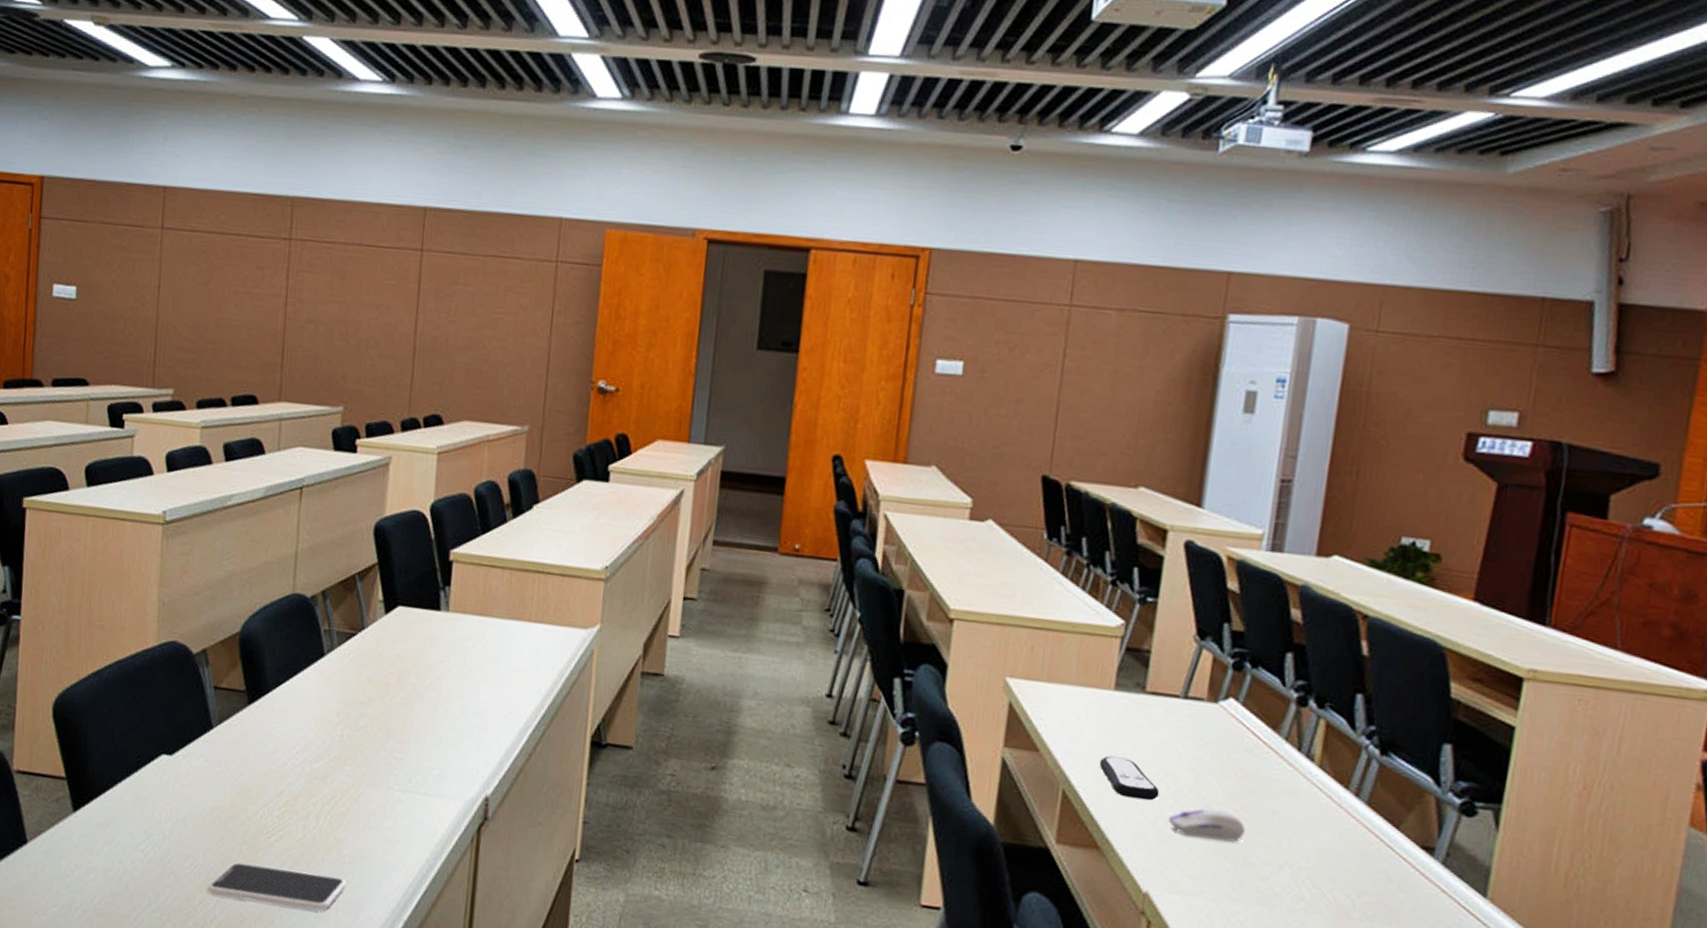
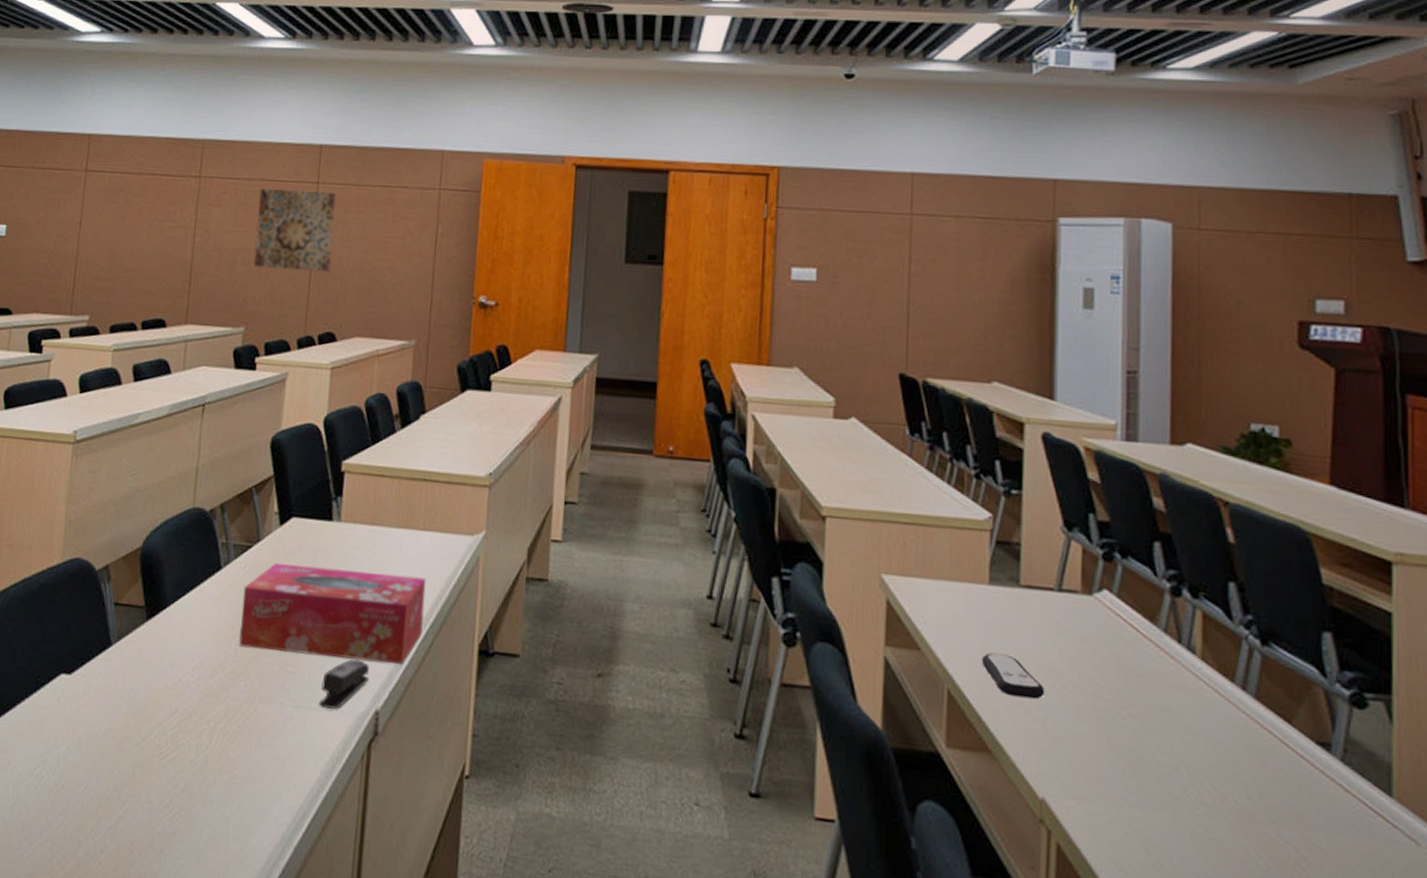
smartphone: present [207,862,346,912] -> none [99,786,237,838]
tissue box: none [345,651,538,753] -> present [239,563,427,665]
wall art: none [352,255,443,349] -> present [254,189,336,272]
stapler: none [427,747,479,795] -> present [319,659,369,709]
computer mouse: present [1169,805,1245,842] -> none [1057,703,1135,742]

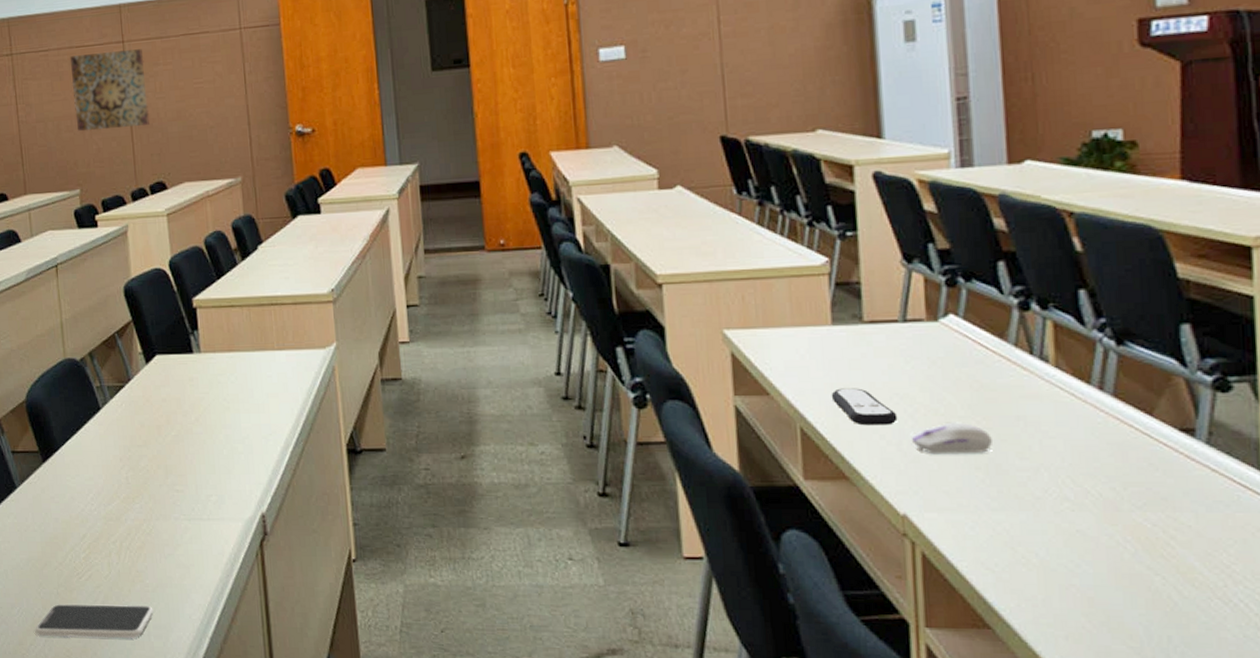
smartphone: none [99,786,237,838] -> present [35,604,154,639]
tissue box: present [239,563,427,665] -> none [123,393,293,475]
stapler: present [319,659,369,709] -> none [209,472,251,517]
computer mouse: none [1057,703,1135,742] -> present [912,420,992,455]

